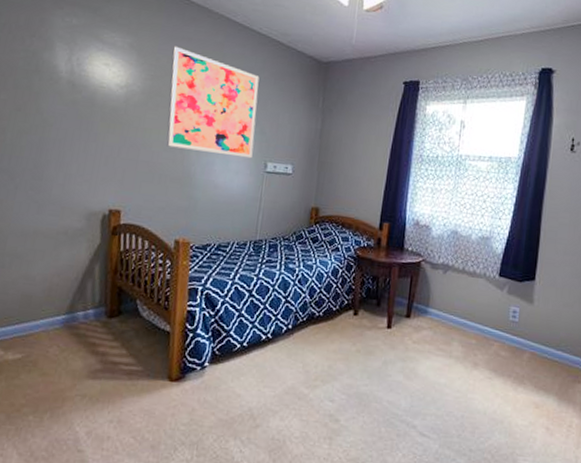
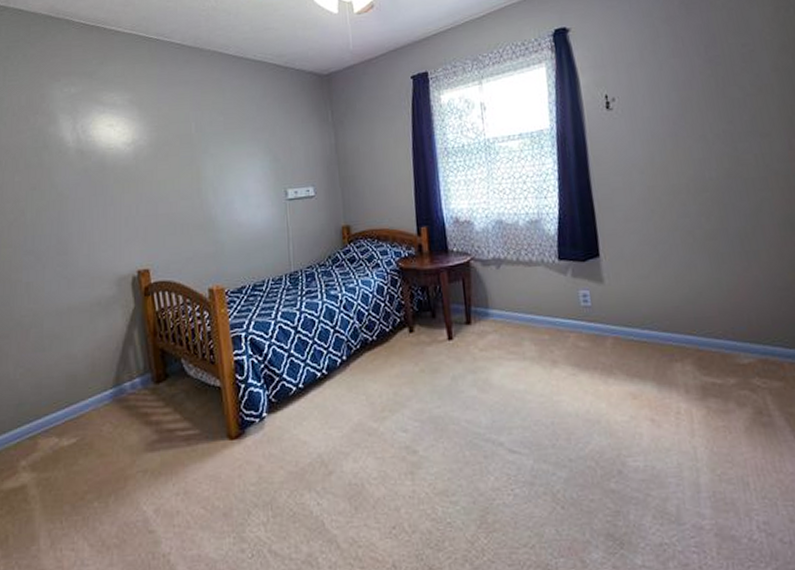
wall art: present [165,46,260,159] -> none [171,92,271,195]

